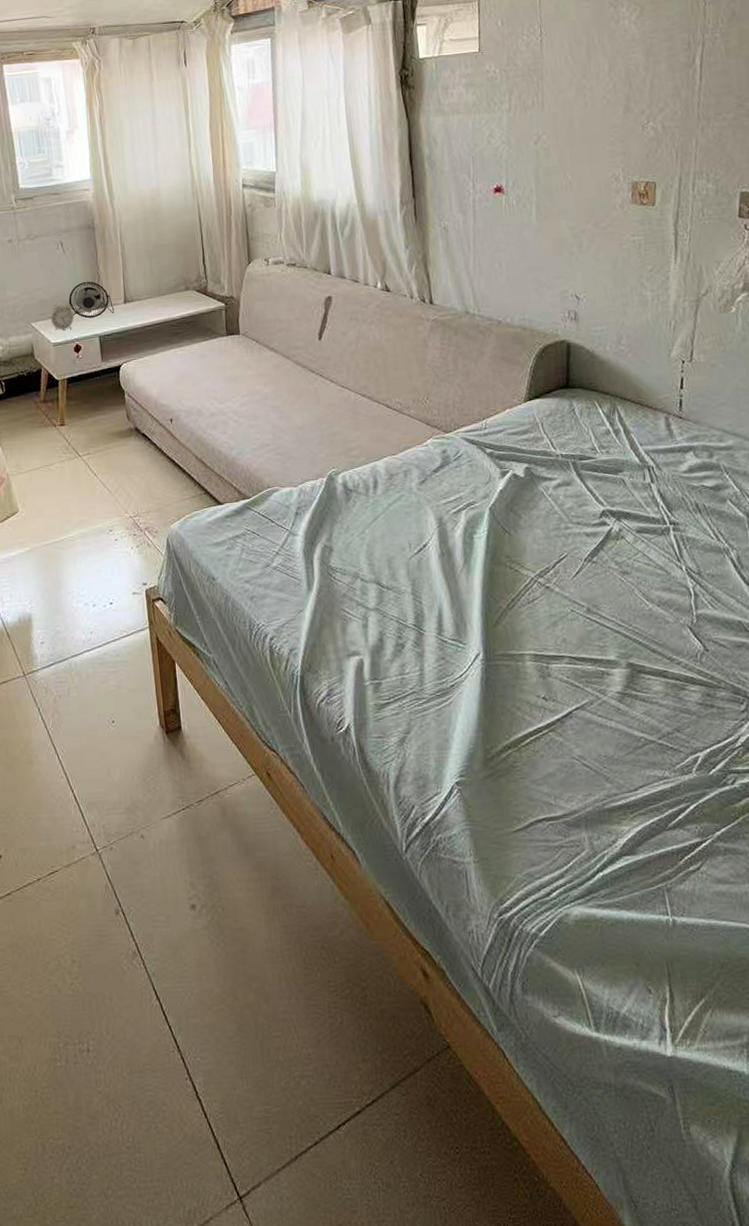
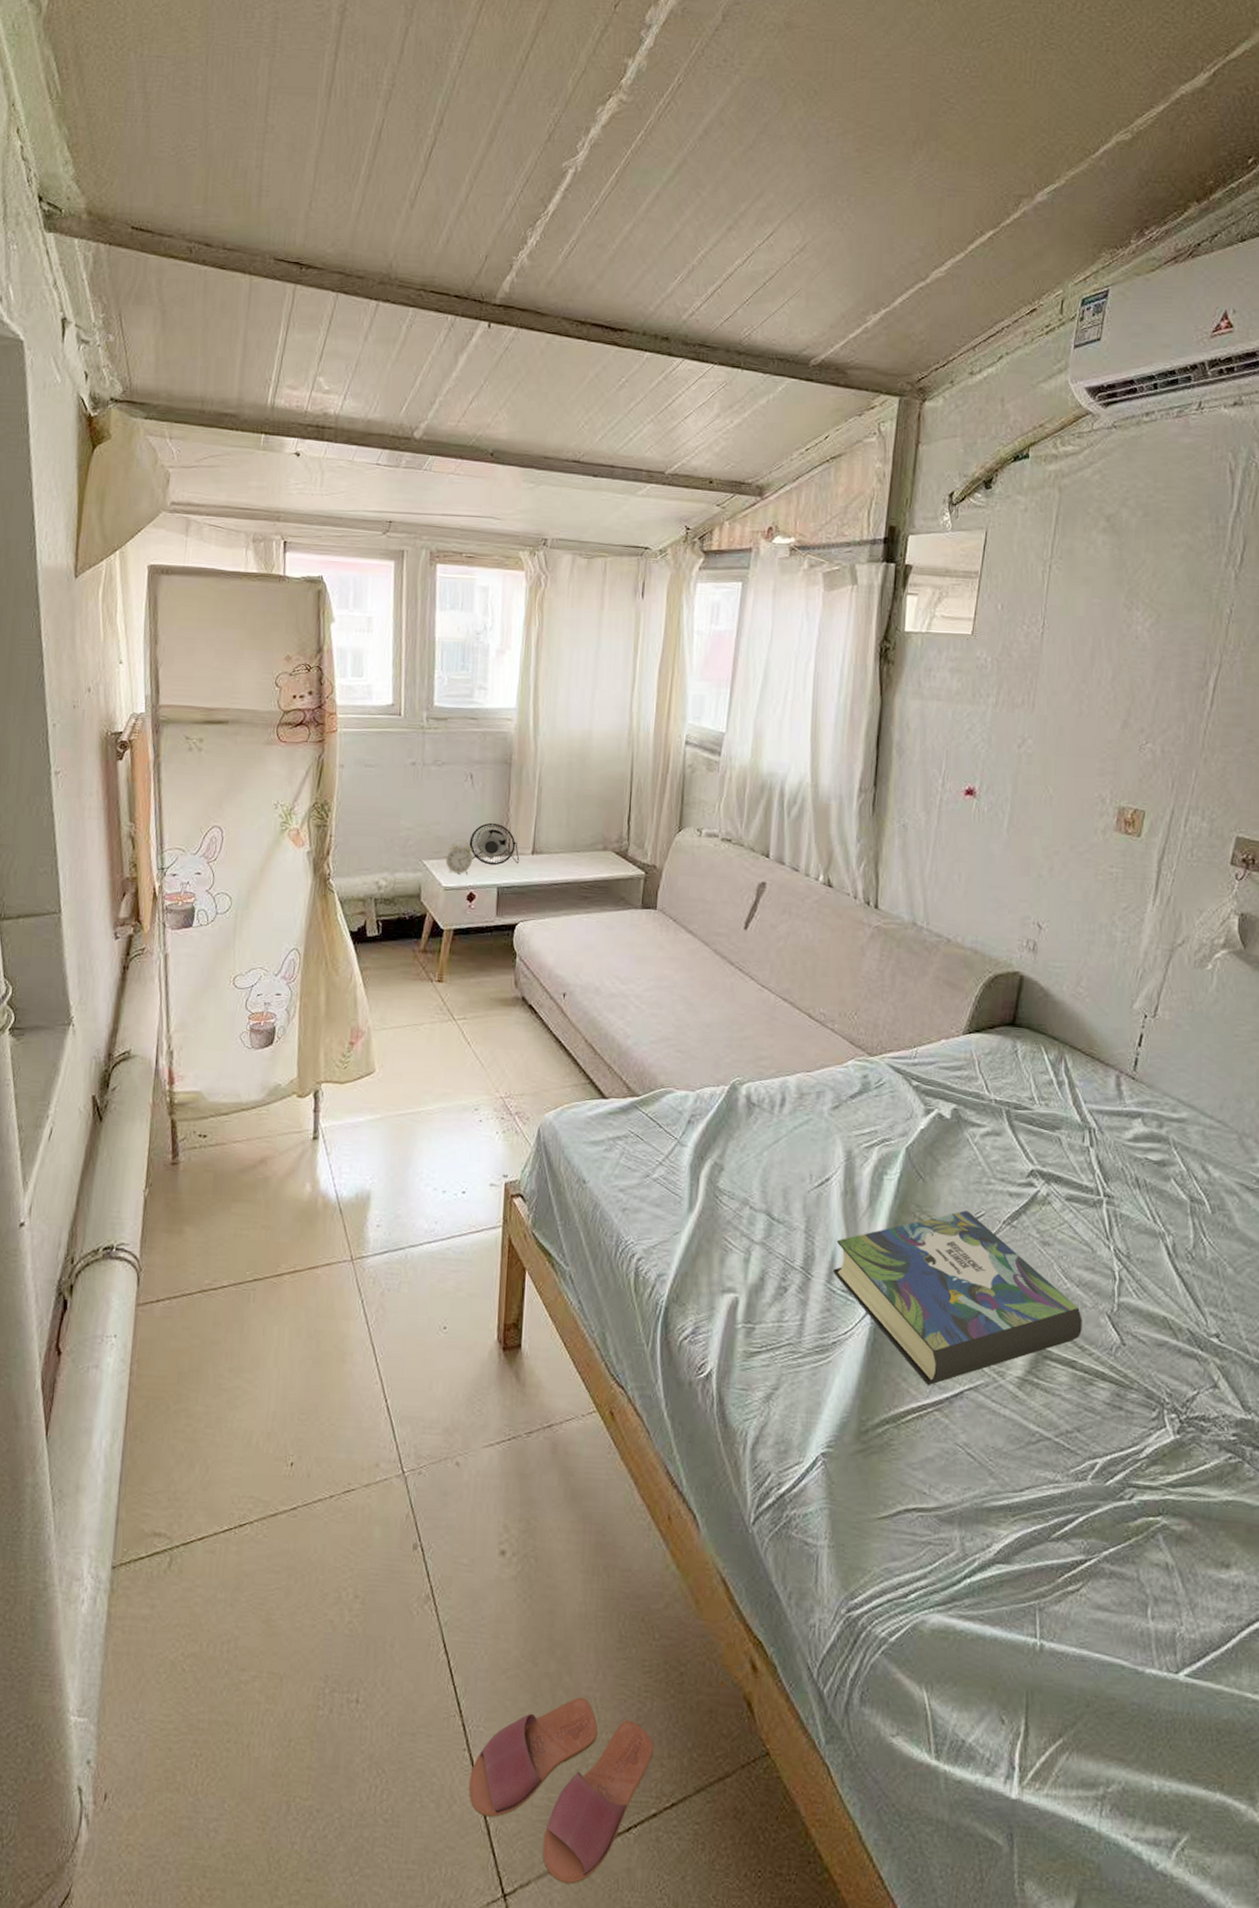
slippers: none [194,1020,350,1181] -> present [469,1697,654,1884]
book: none [442,555,668,711] -> present [833,1211,1082,1386]

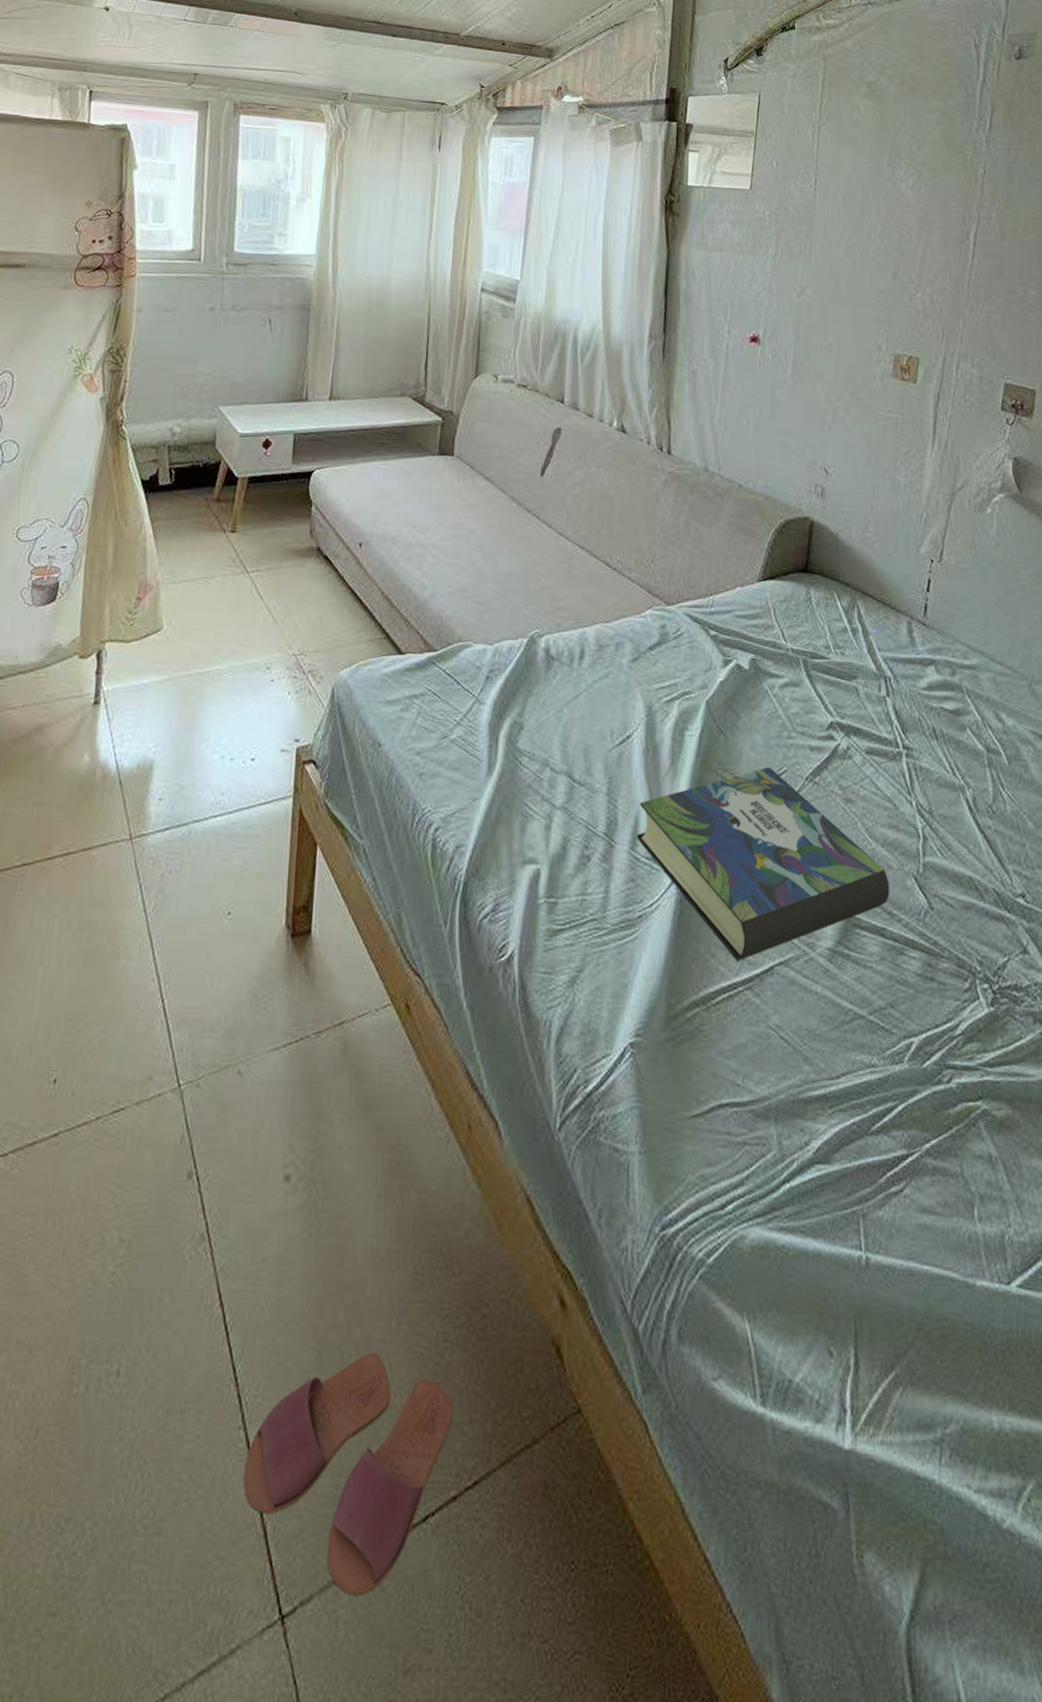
alarm clock: present [445,839,473,874] -> none [242,385,270,420]
desk fan: present [469,822,520,866] -> none [266,368,317,412]

